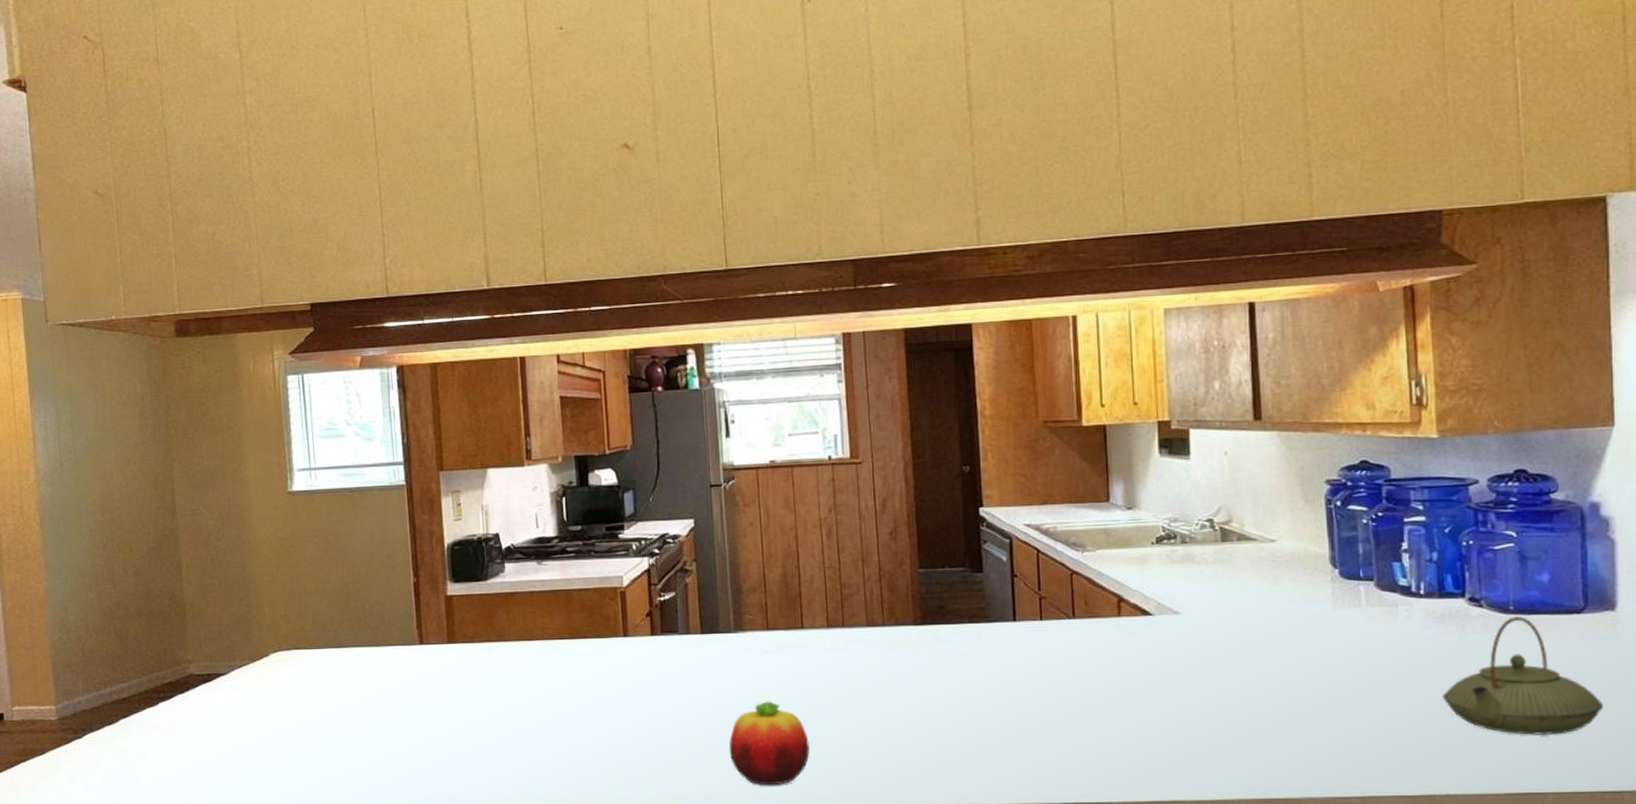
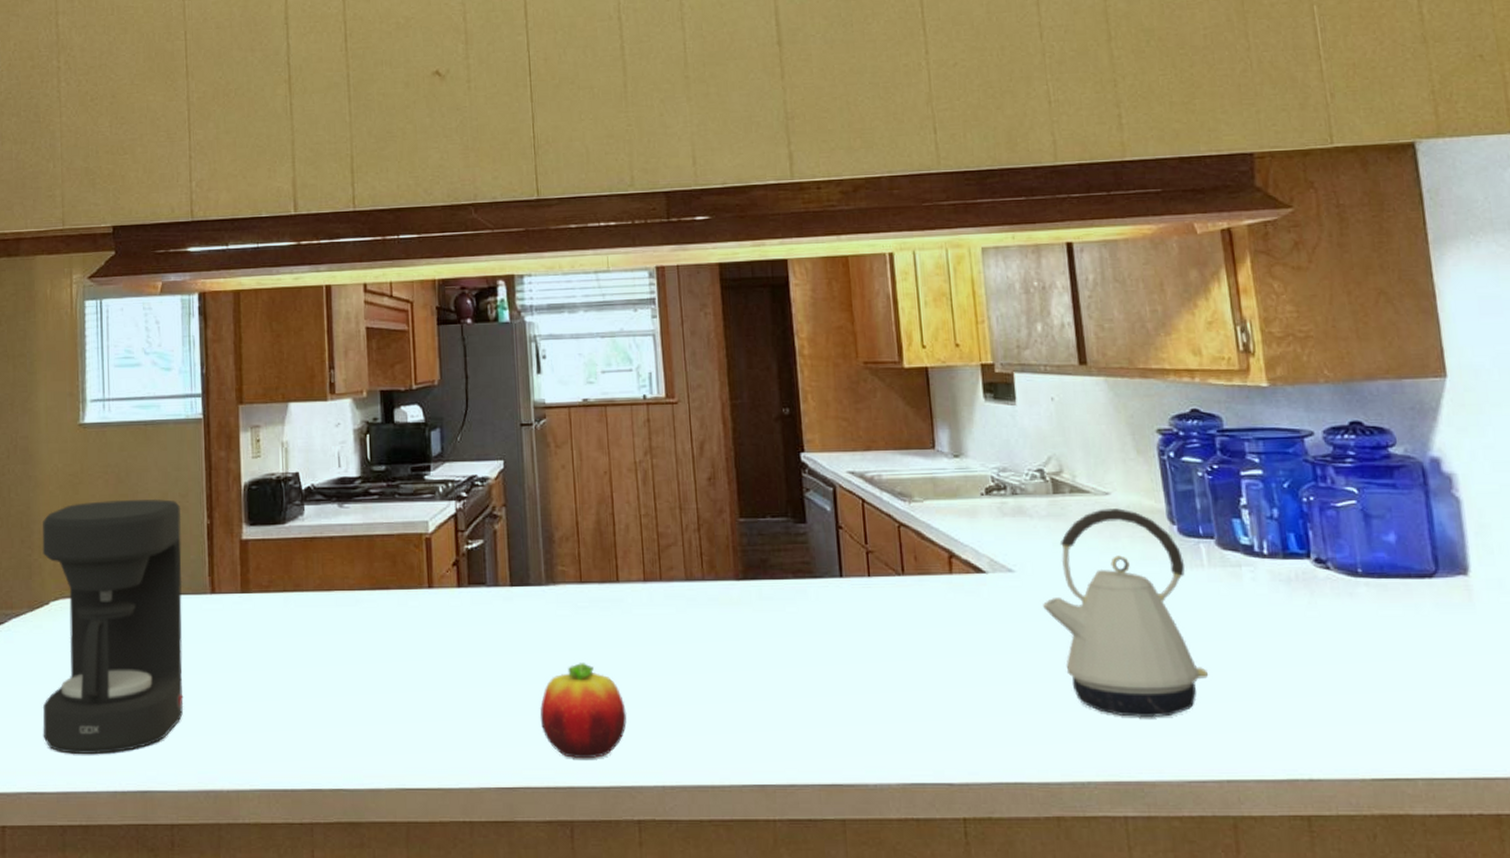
coffee maker: none [258,559,399,787] -> present [42,498,184,754]
kettle: none [1206,554,1359,743] -> present [1043,508,1209,718]
teapot: present [1443,616,1603,736] -> none [1296,580,1466,714]

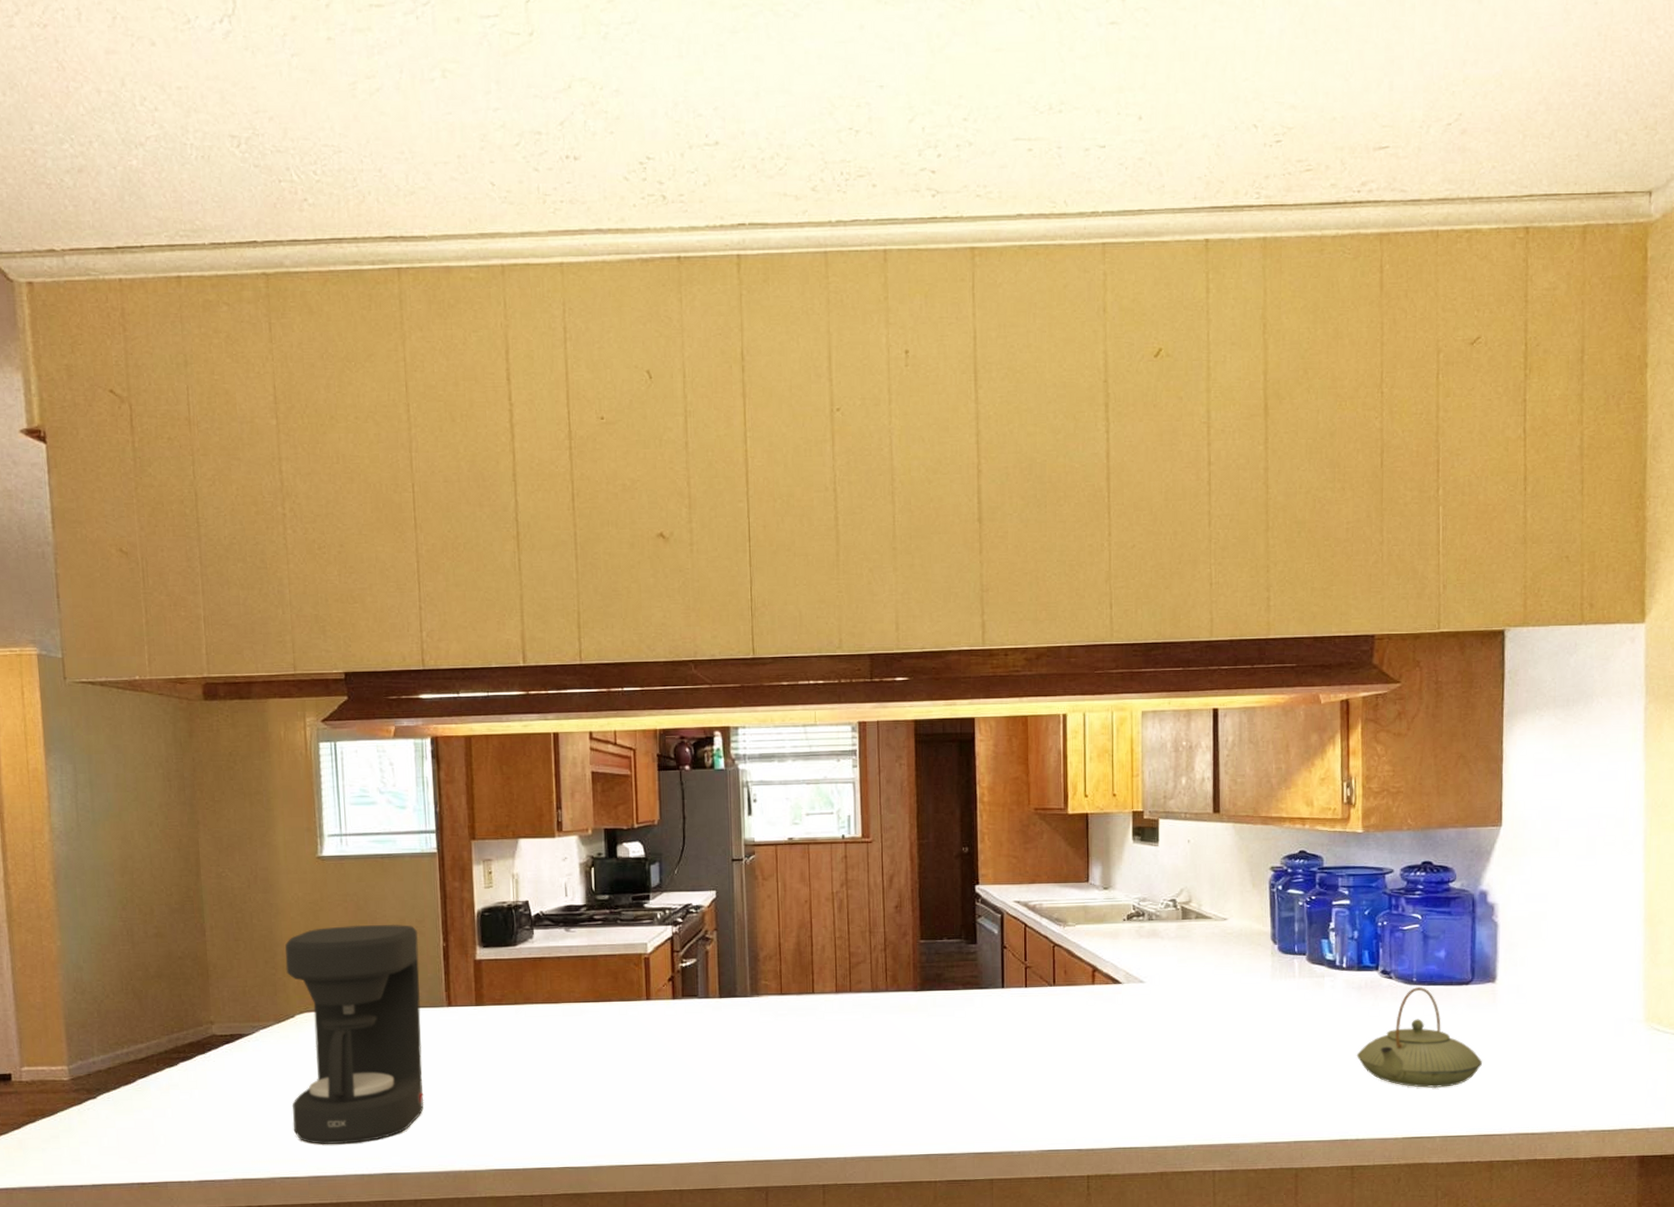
fruit: present [540,663,627,759] -> none [742,1060,816,1138]
kettle: present [1043,508,1209,718] -> none [1165,931,1290,1096]
teapot: none [1296,580,1466,714] -> present [1357,987,1482,1089]

